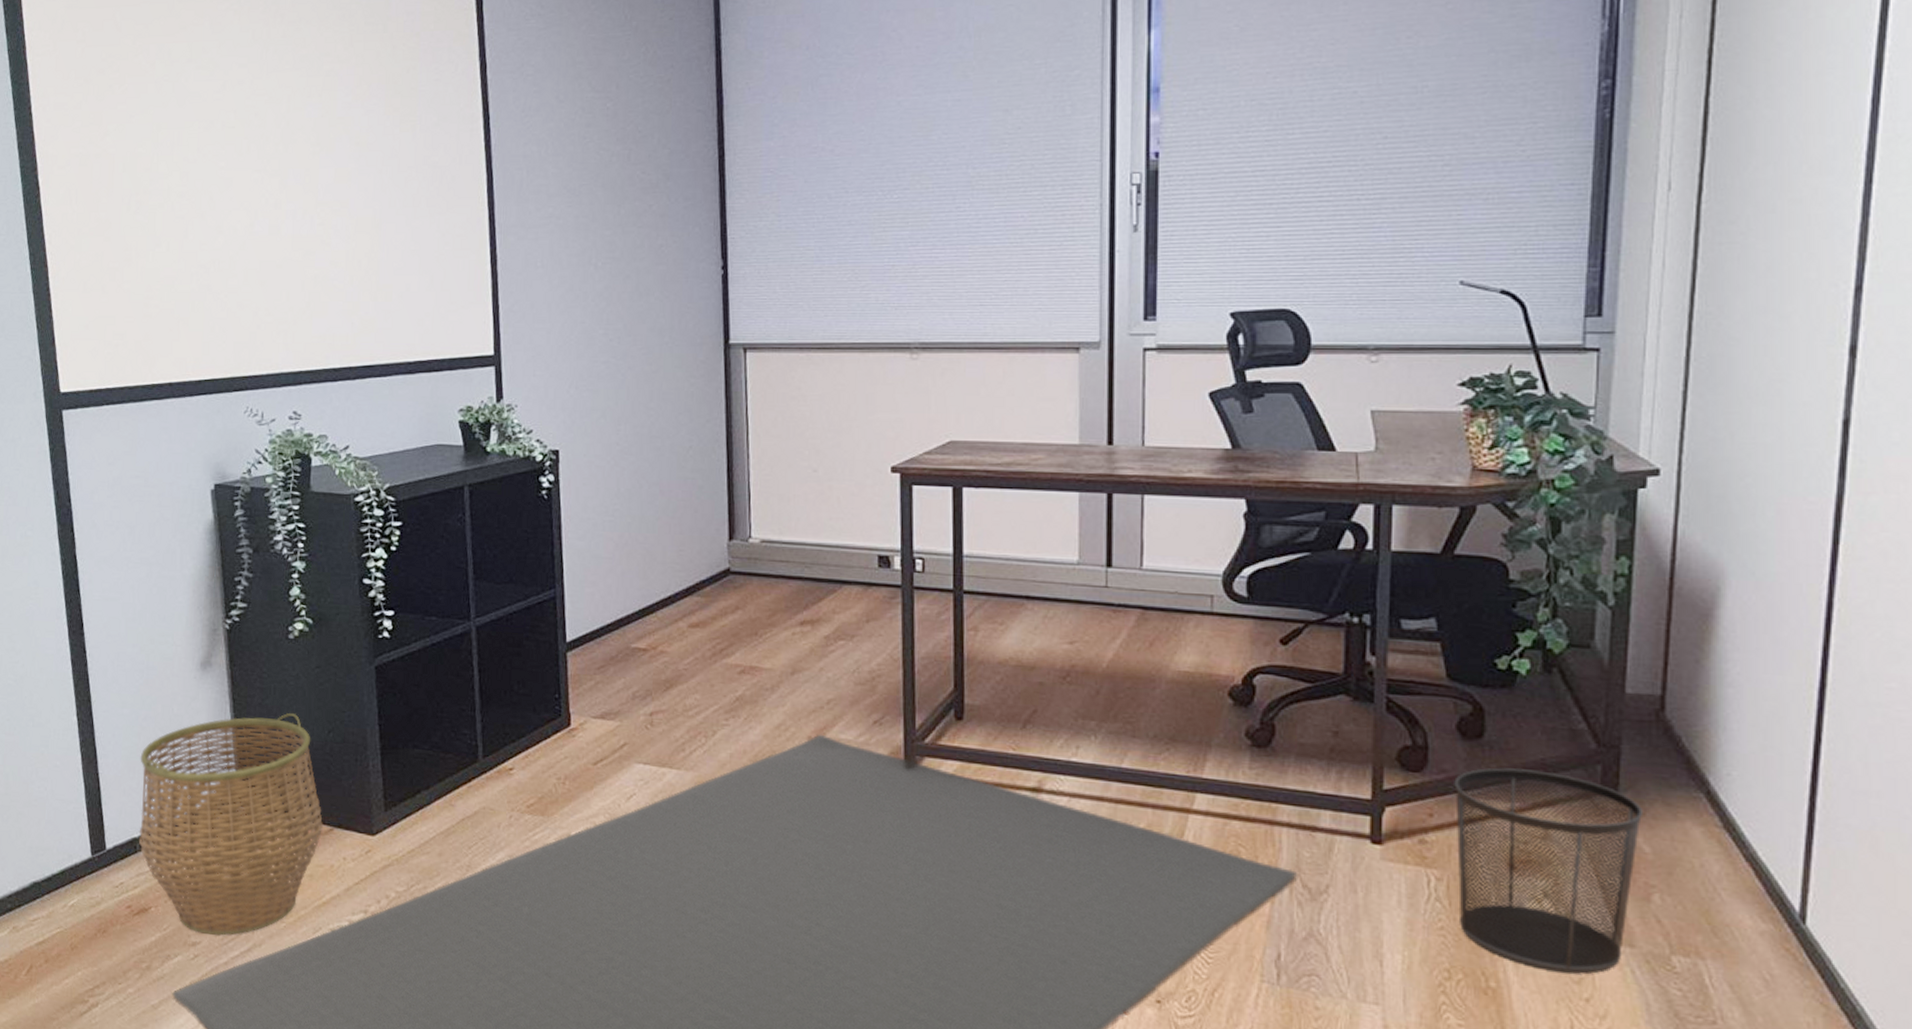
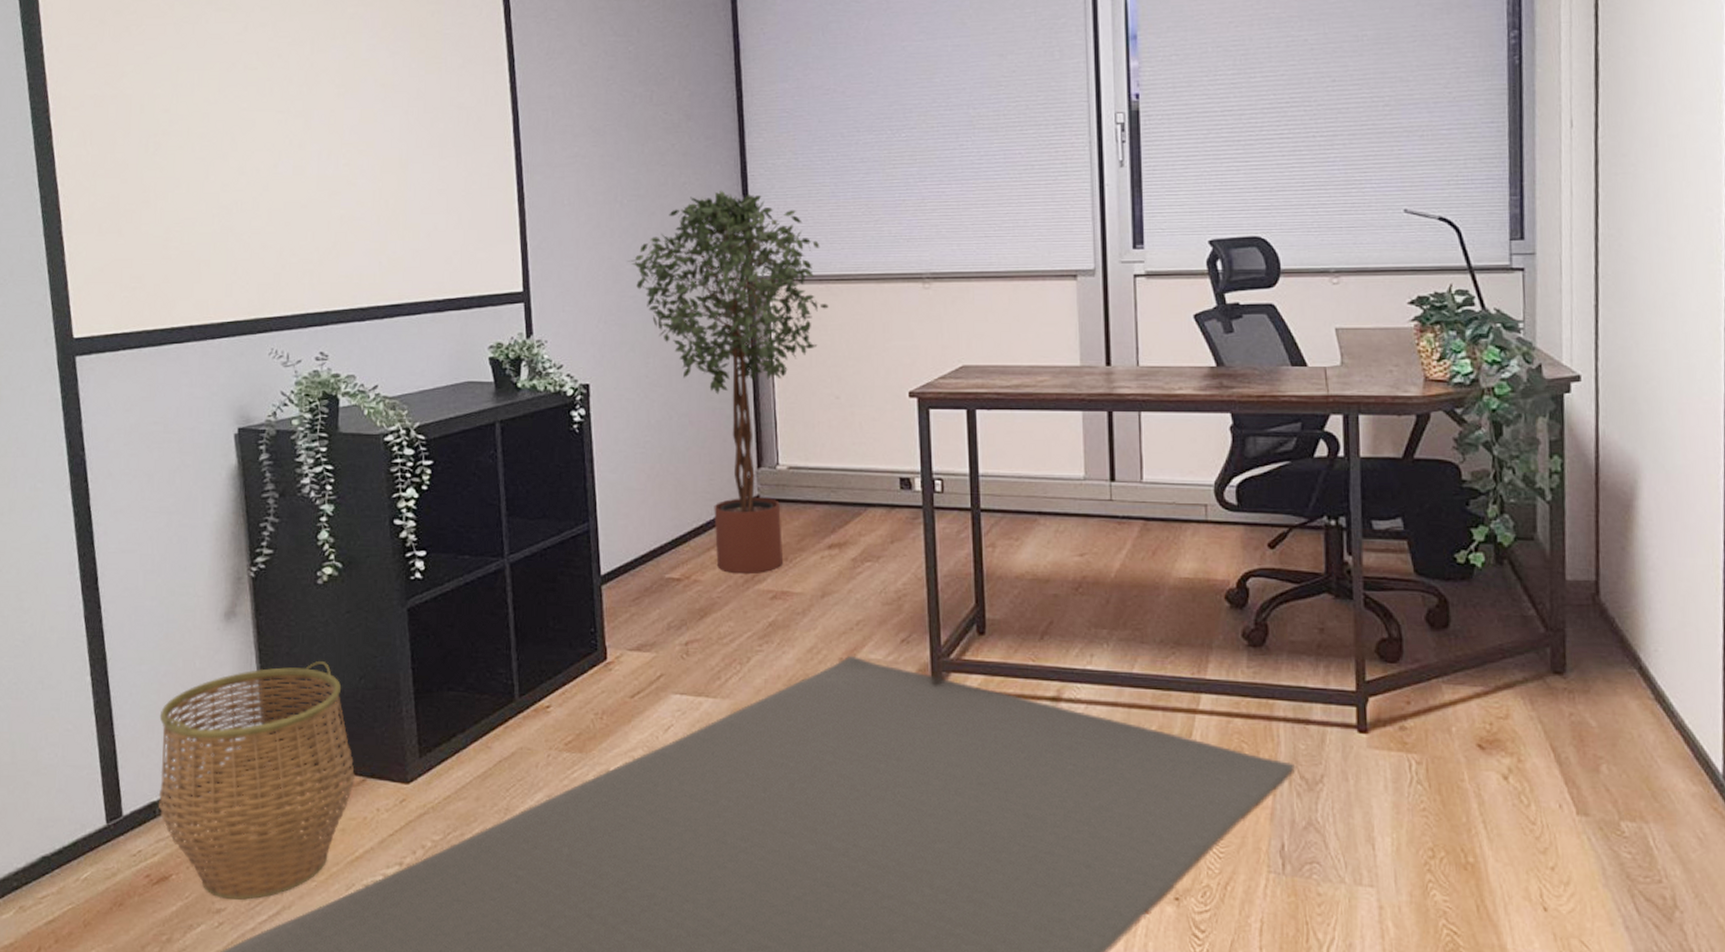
potted tree: none [600,253,809,647] -> present [627,190,829,573]
waste bin: present [1454,767,1644,974] -> none [1426,655,1589,844]

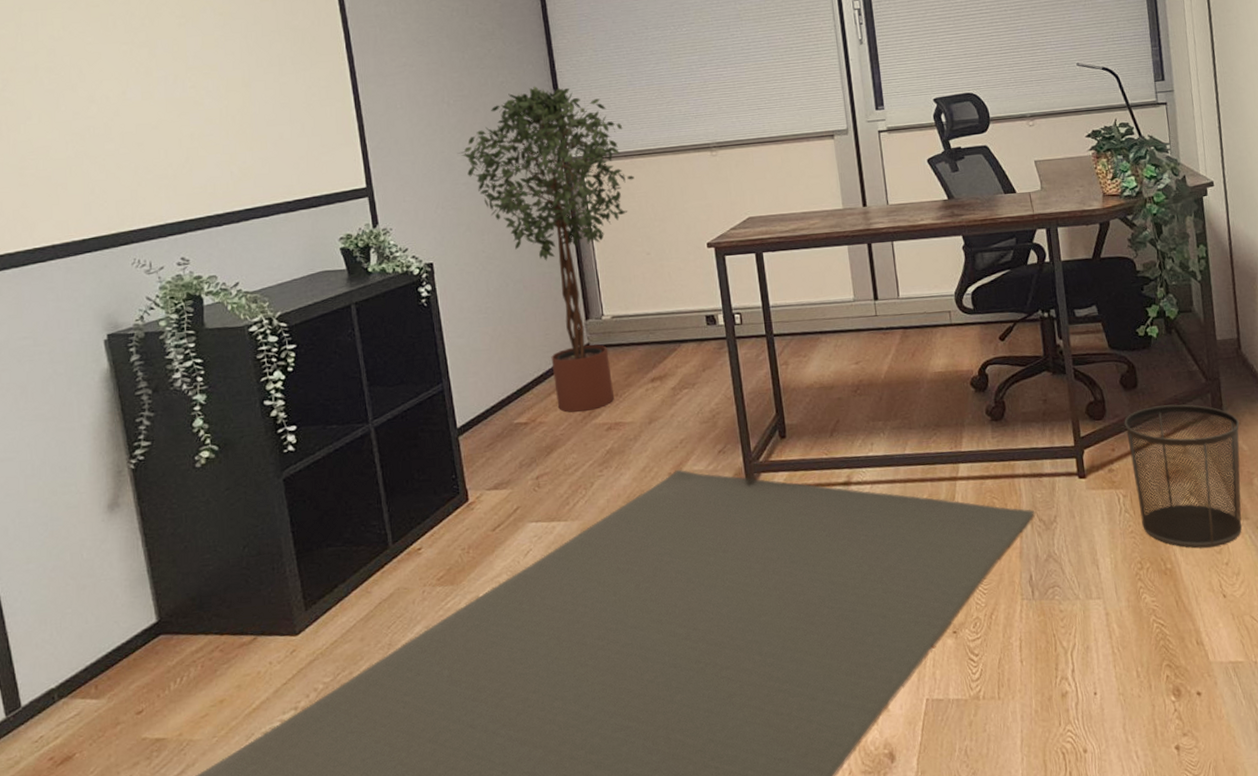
basket: present [158,661,356,900] -> none [51,537,247,767]
waste bin: none [1426,655,1589,844] -> present [1124,404,1242,548]

